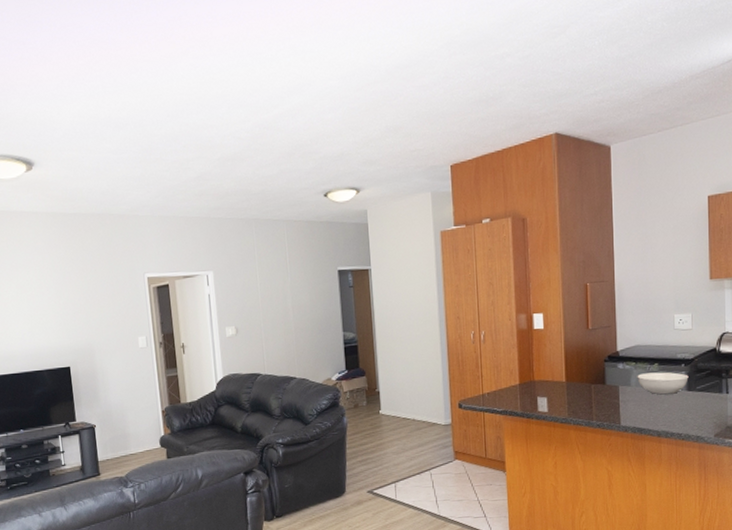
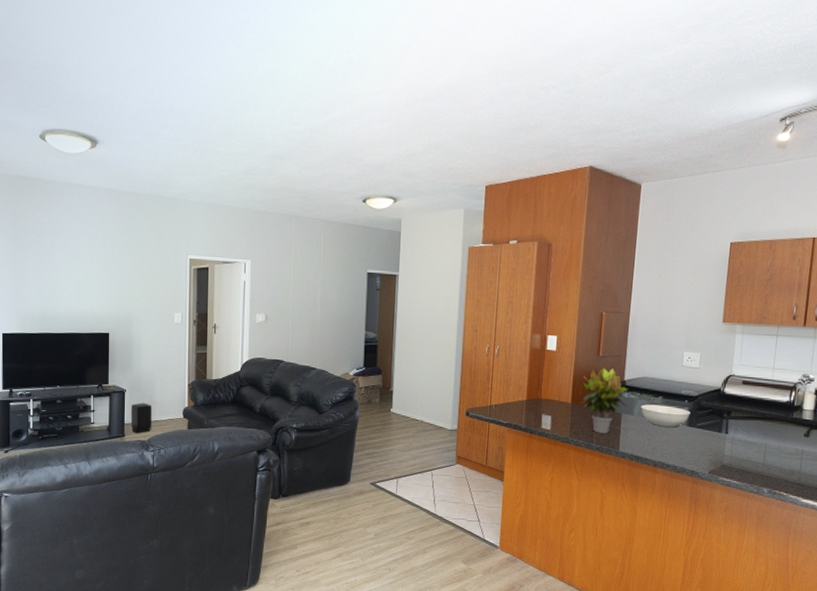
speaker: none [103,436,129,471] -> present [130,402,152,434]
potted plant: none [574,339,624,410] -> present [580,367,628,434]

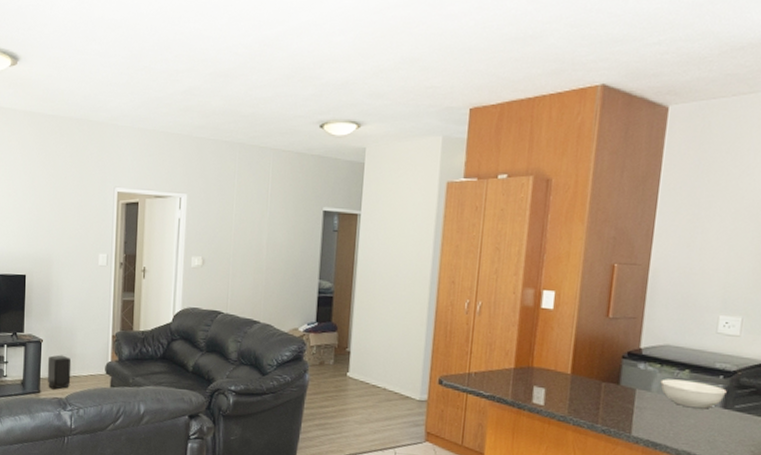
potted plant: present [580,367,628,434] -> none [583,331,645,413]

